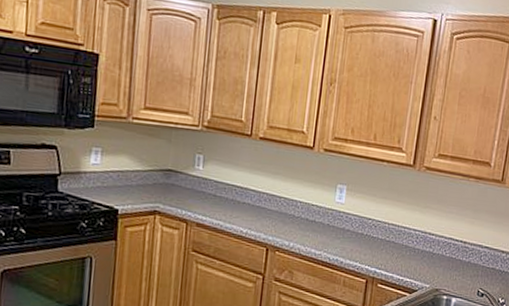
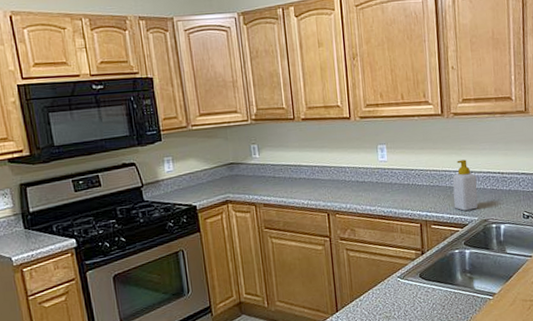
soap bottle: none [406,219,437,276] -> present [452,159,478,211]

